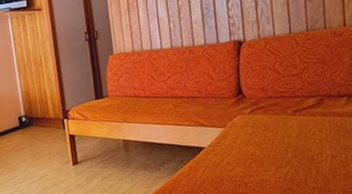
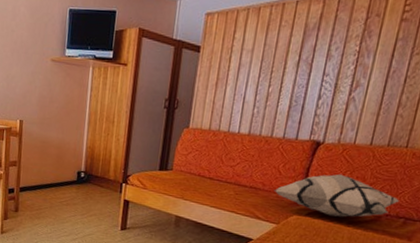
decorative pillow: none [211,66,336,109] -> present [274,173,399,218]

